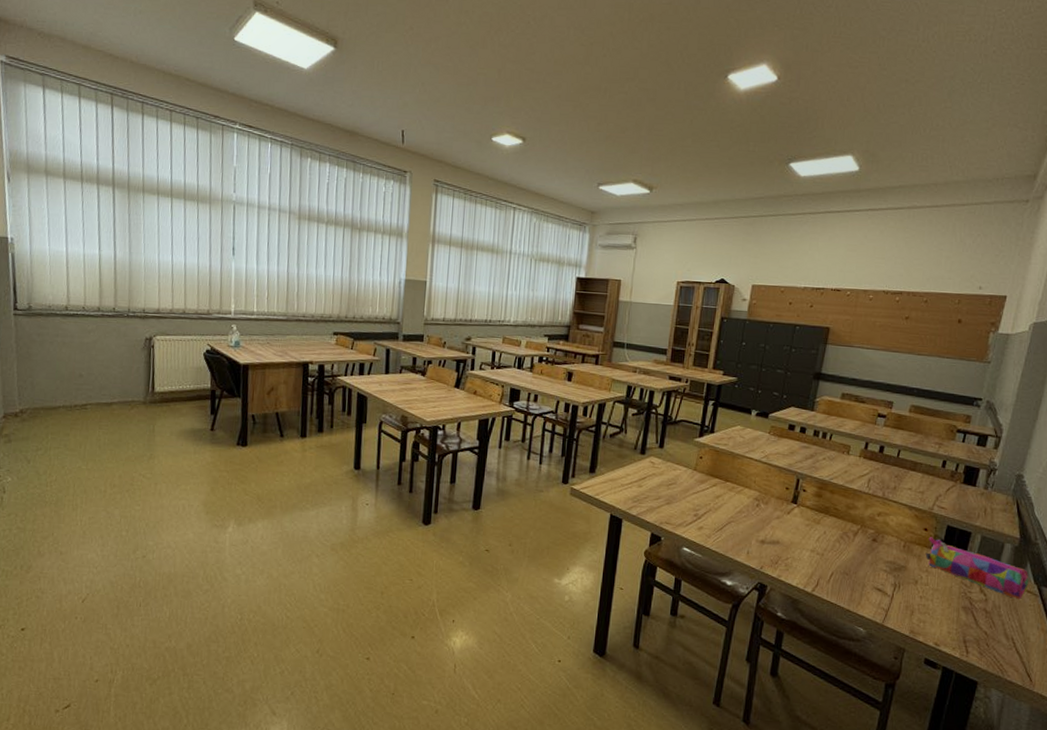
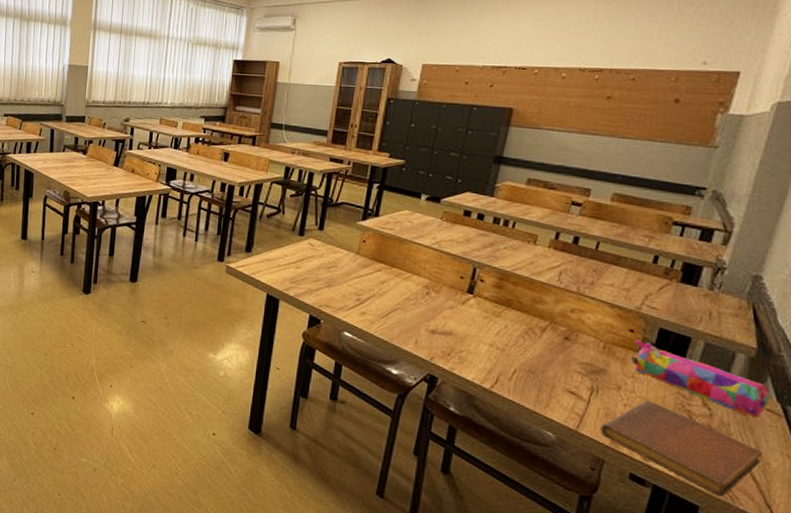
notebook: none [902,591,1024,671] -> present [600,399,762,497]

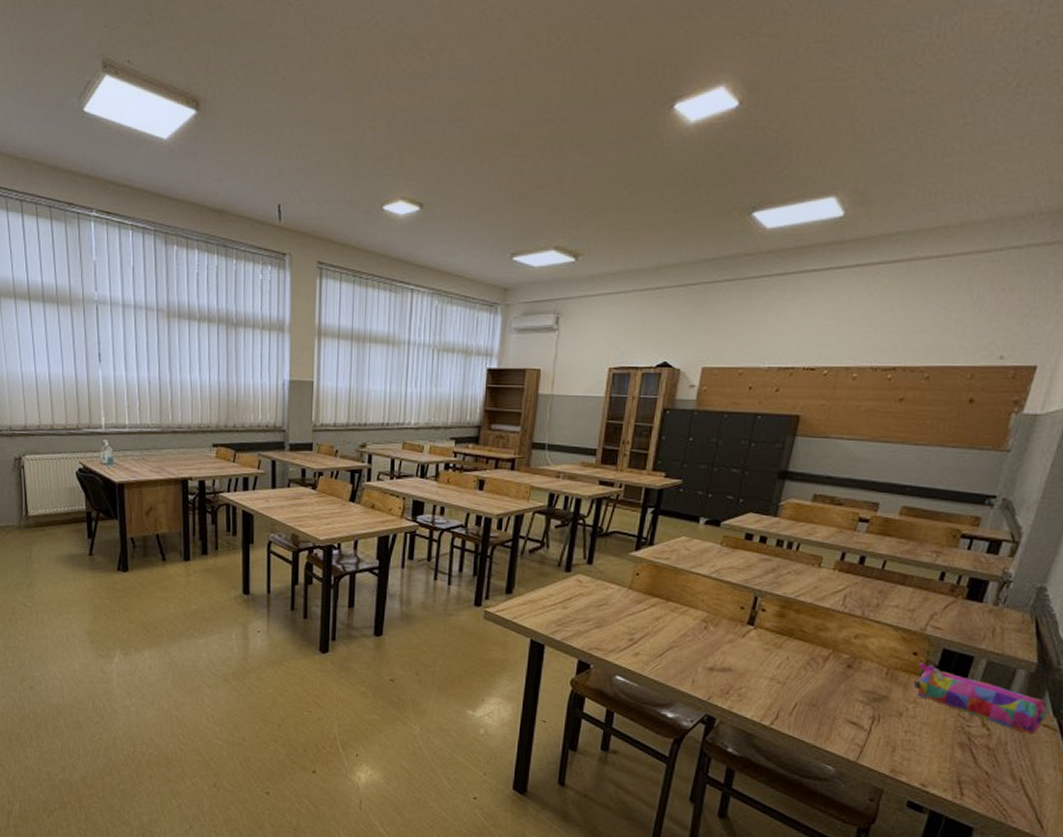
notebook: present [600,399,762,497] -> none [880,724,1037,817]

